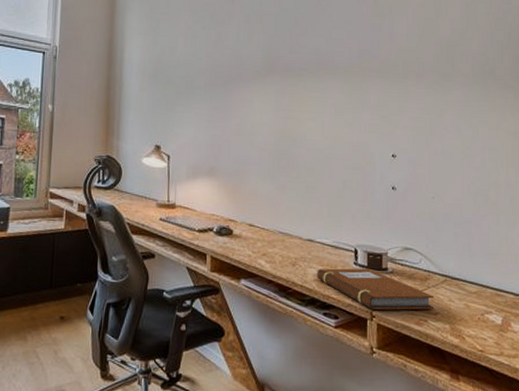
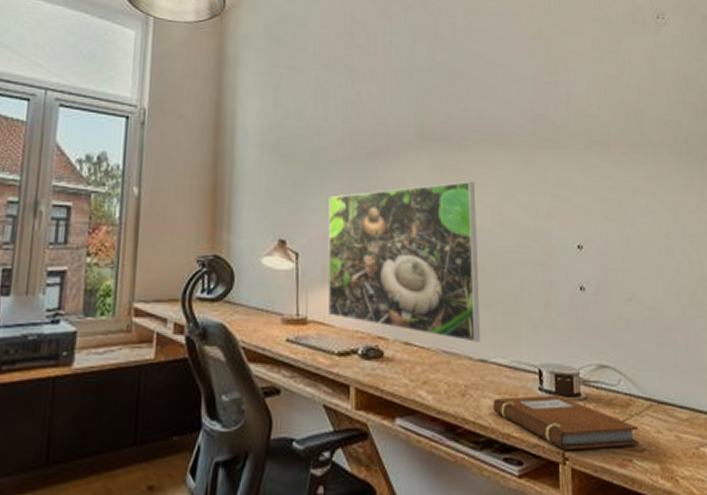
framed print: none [191,102,310,226] -> present [327,181,481,342]

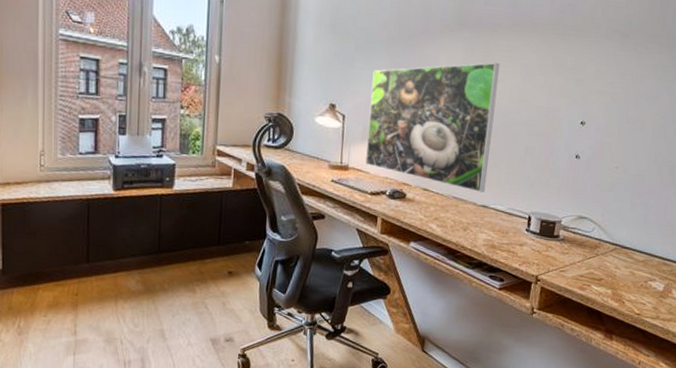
notebook: present [493,394,640,449] -> none [487,234,601,276]

